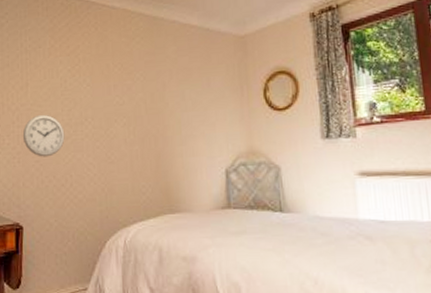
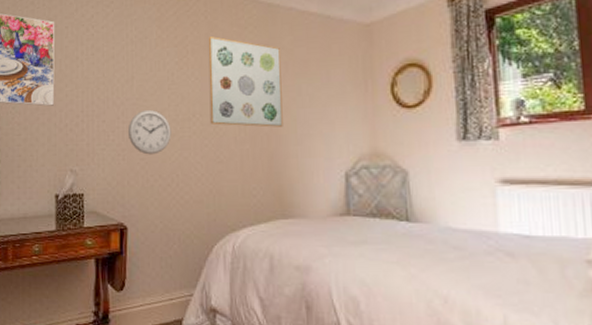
wall art: none [99,46,169,130] -> present [208,36,283,128]

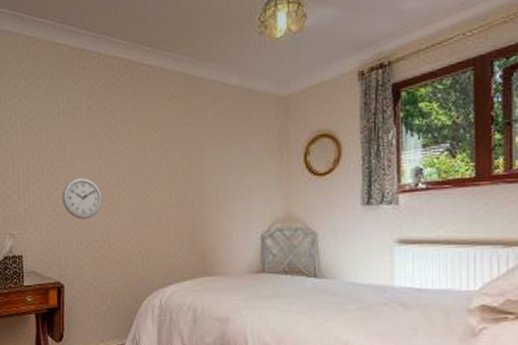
wall art: present [208,36,283,128] -> none [136,107,206,194]

